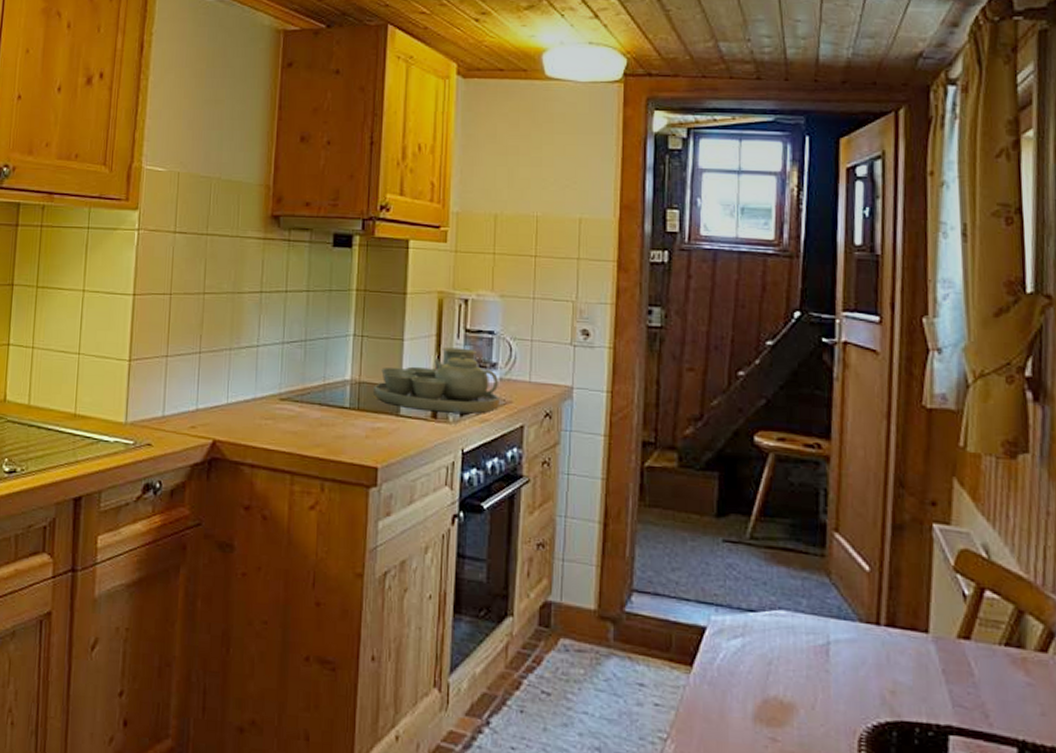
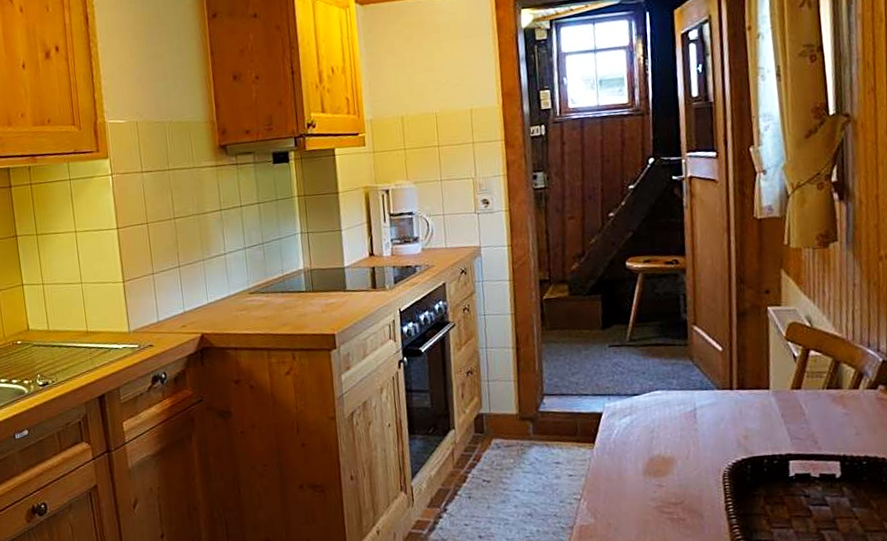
tea set: present [374,347,501,414] -> none [323,229,425,285]

